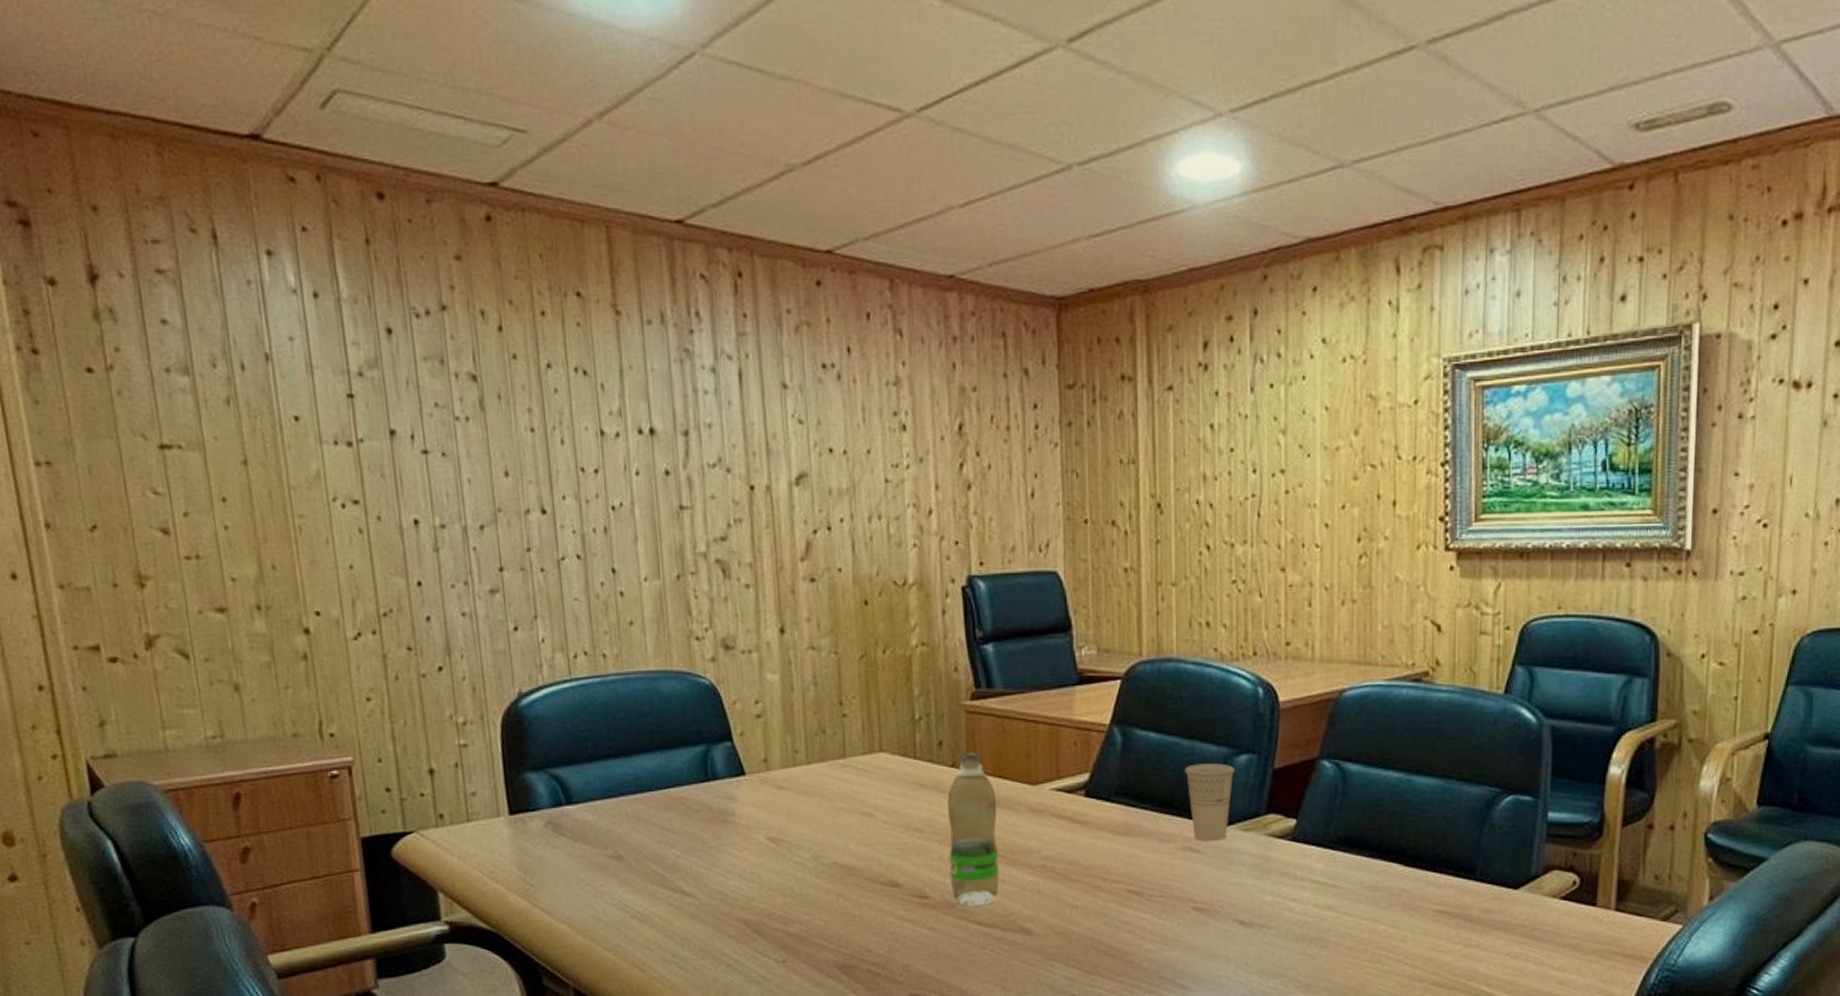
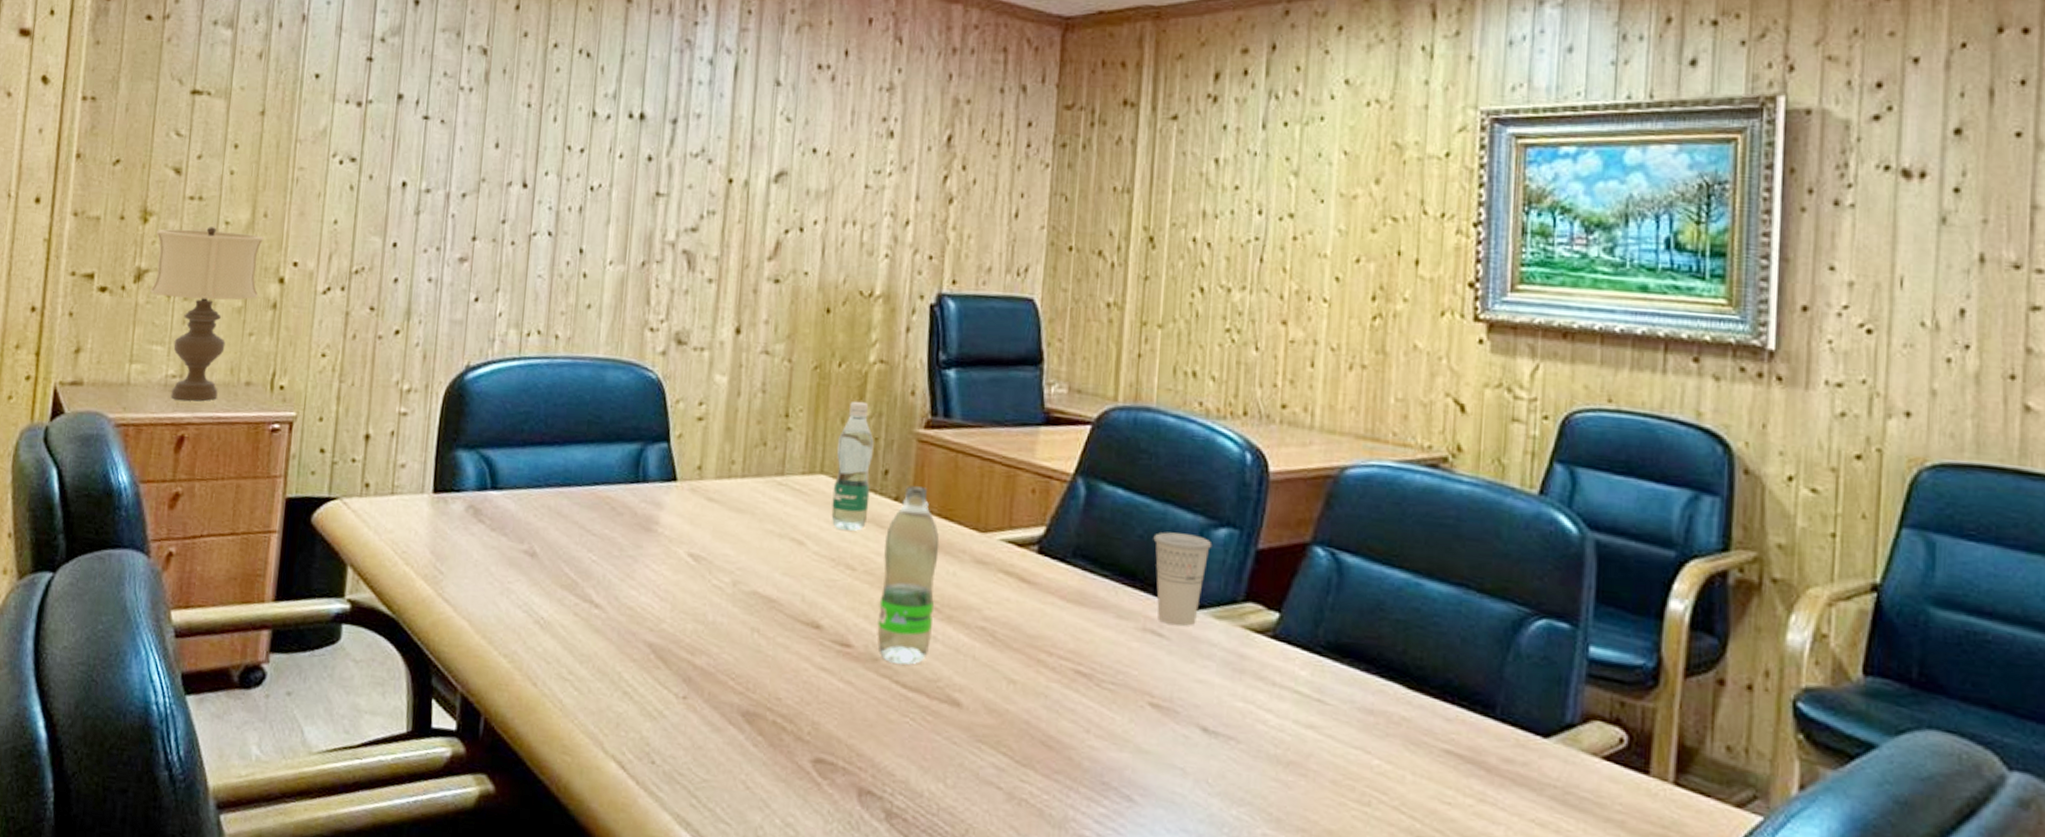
table lamp: none [157,585,285,759] -> present [150,227,263,401]
bottle: none [892,682,929,798] -> present [831,401,874,531]

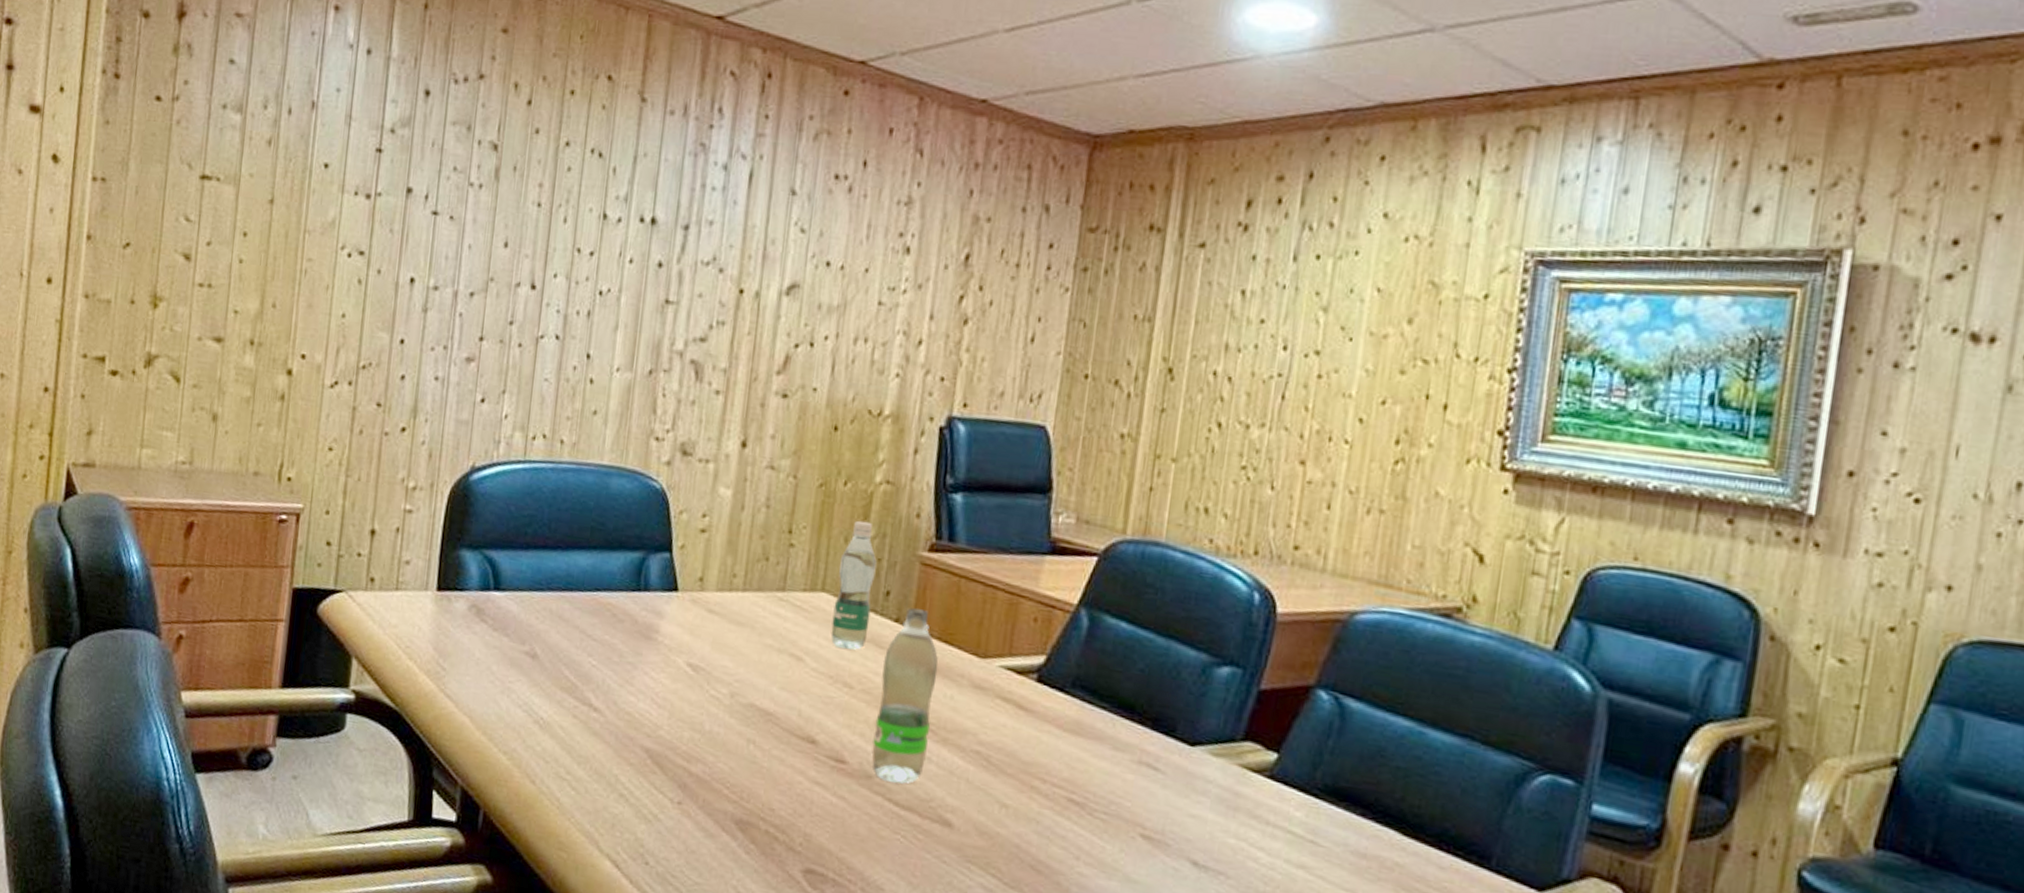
table lamp: present [150,227,263,401] -> none [160,315,272,489]
cup: present [1153,532,1213,627] -> none [1154,667,1214,762]

